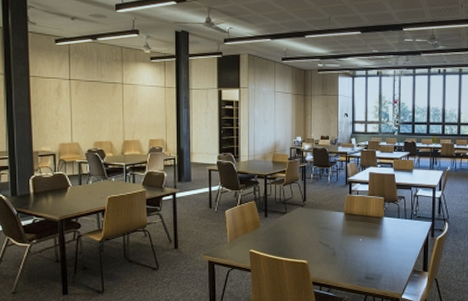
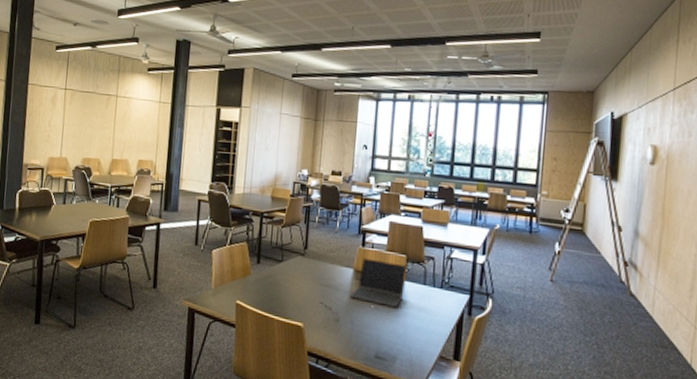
laptop computer: none [343,203,384,238] -> present [350,258,406,307]

